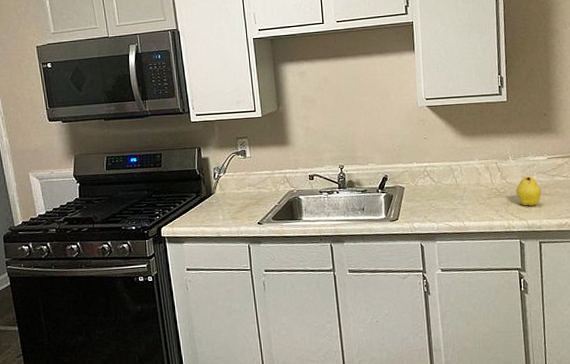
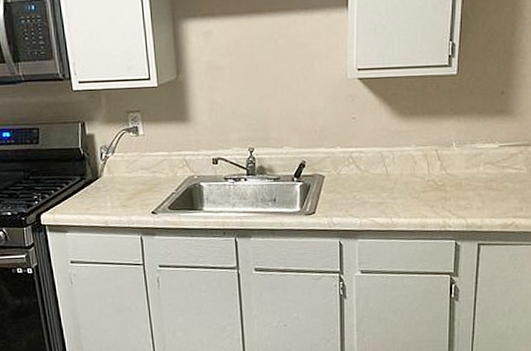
fruit: present [516,175,542,206] -> none [457,166,487,202]

